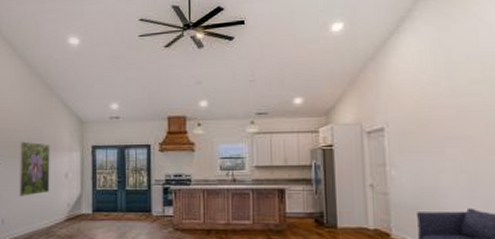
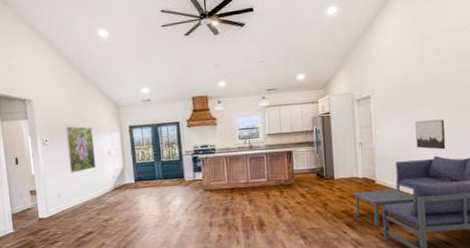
wall art: none [442,162,483,201] -> present [415,119,446,150]

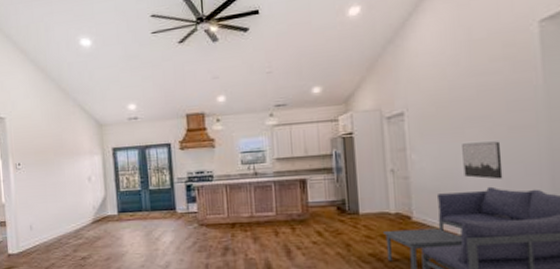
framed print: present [65,126,96,173] -> none [40,147,74,202]

